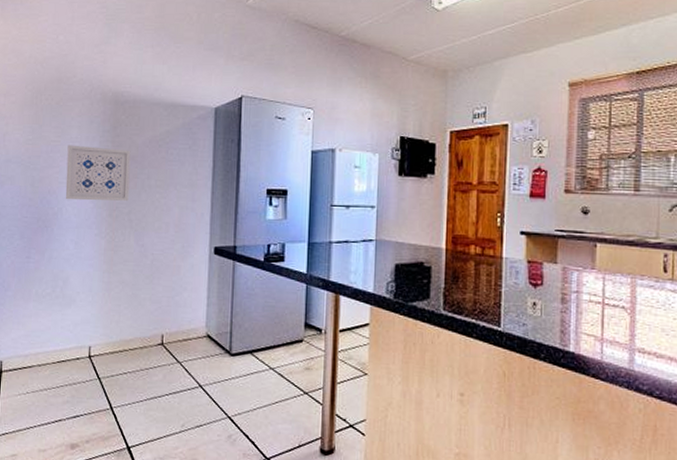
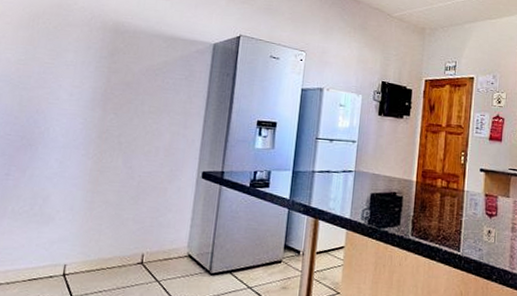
wall art: present [65,145,131,201] -> none [54,67,127,124]

